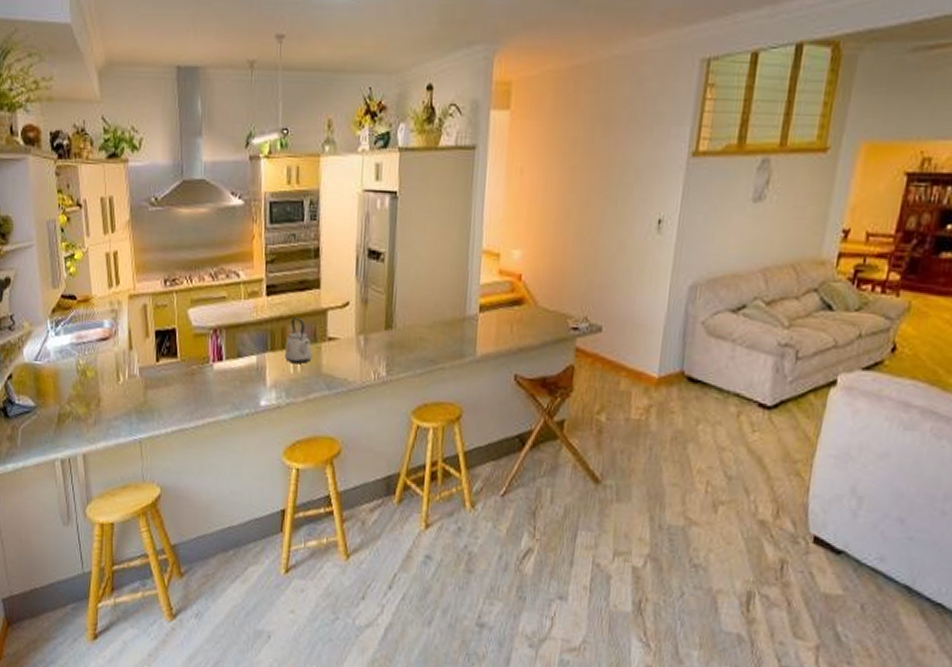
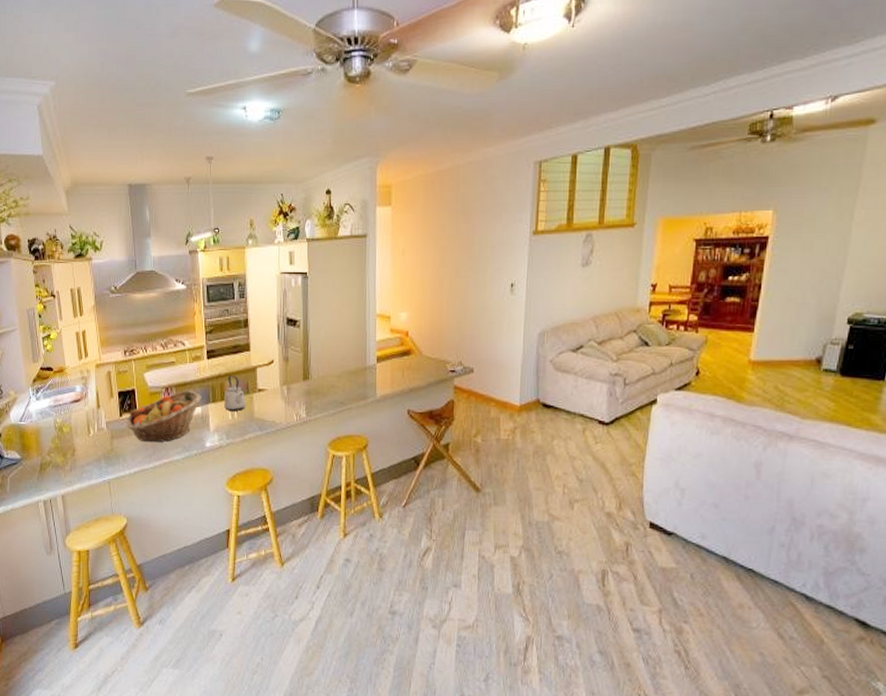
fruit basket: none [164,334,258,397] -> present [126,390,202,443]

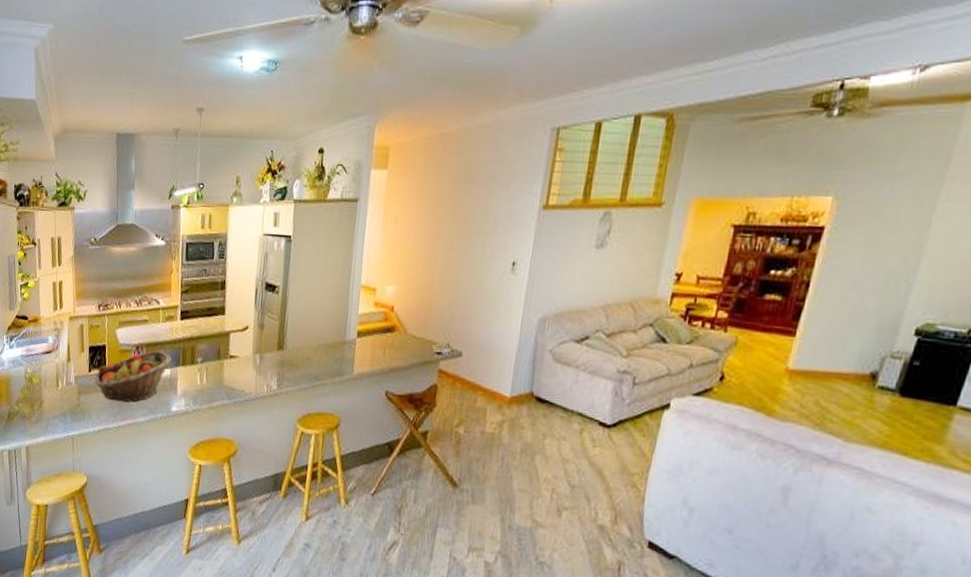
kettle: present [224,375,246,411] -> none [193,338,216,377]

